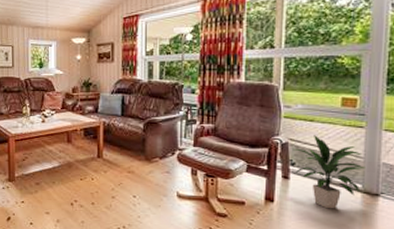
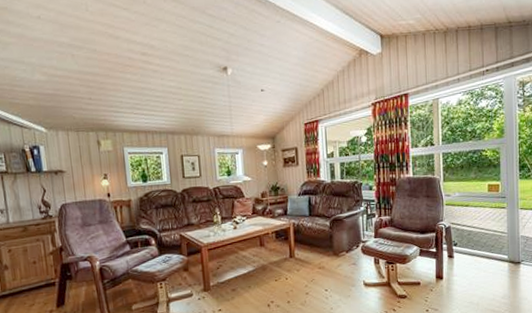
indoor plant: present [293,134,365,209] -> none [454,217,509,280]

